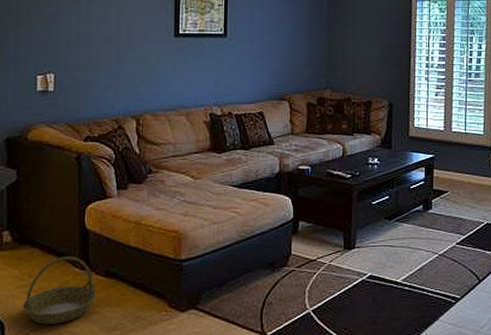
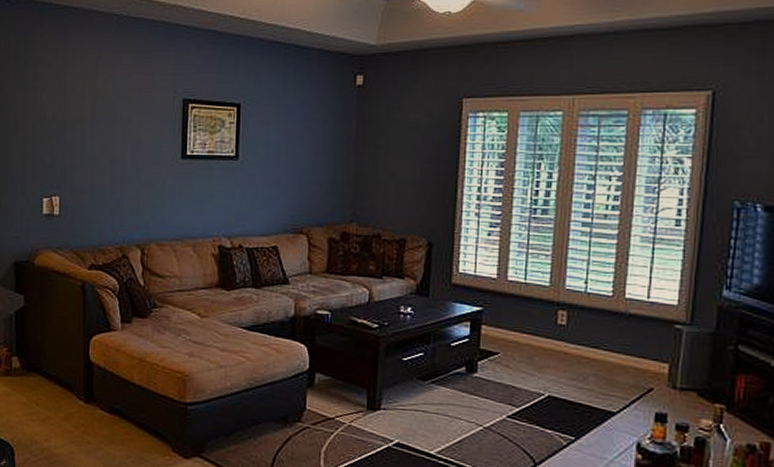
basket: present [23,255,96,325] -> none [31,387,100,456]

